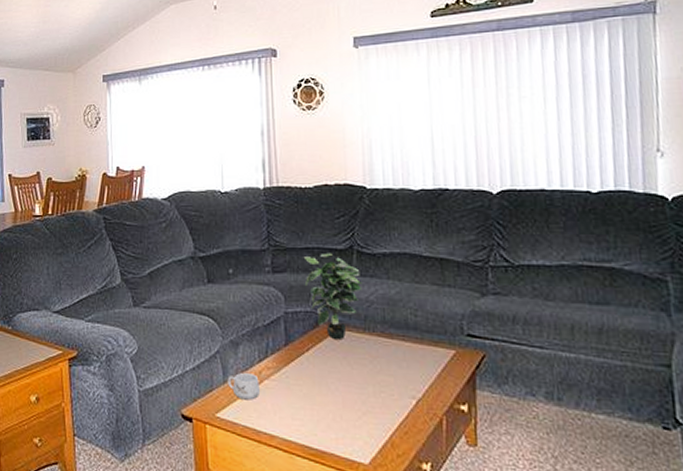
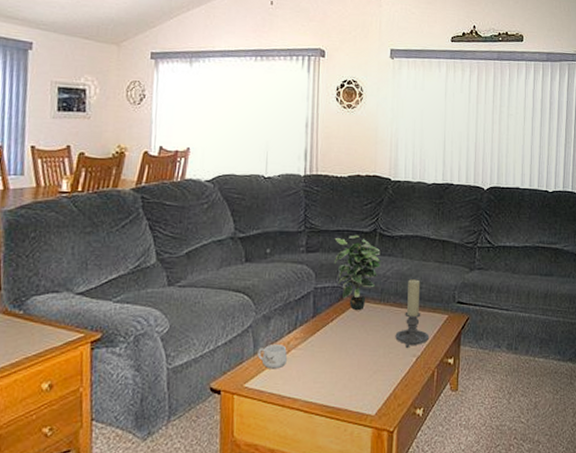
candle holder: none [386,305,433,389] -> present [395,279,430,349]

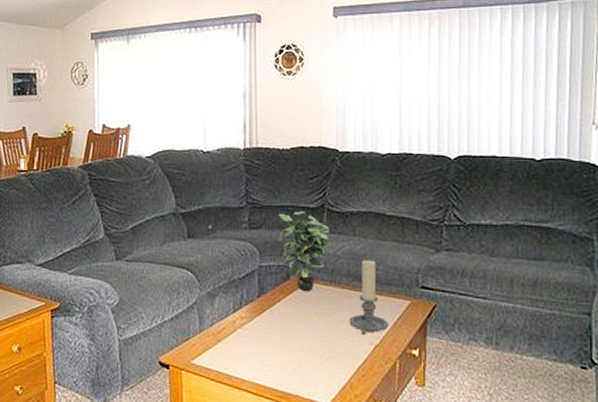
mug: present [257,345,288,369] -> none [203,323,234,348]

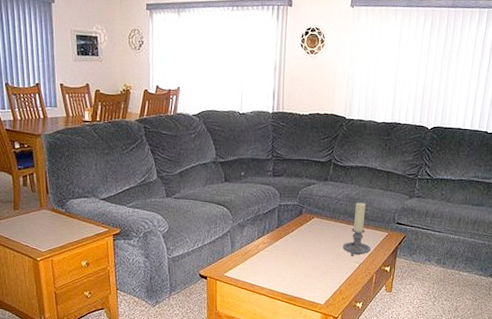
potted plant: present [278,211,331,292] -> none [296,164,335,225]

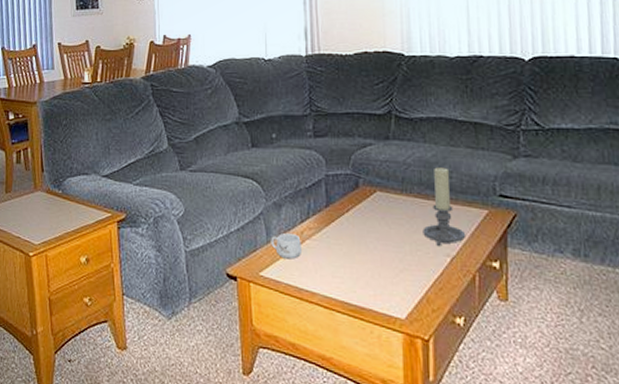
mug: none [234,246,257,264] -> present [271,233,303,259]

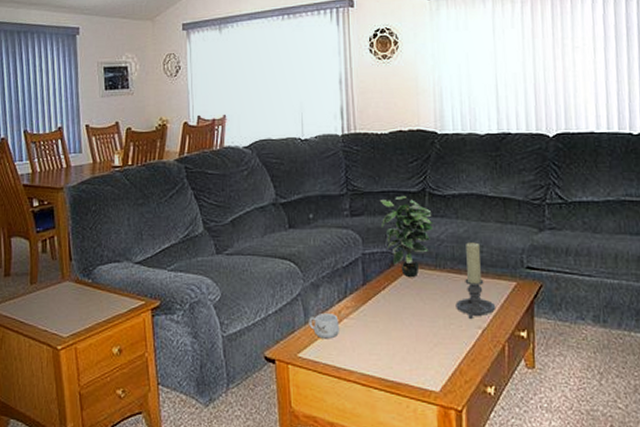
potted plant: none [344,117,400,202] -> present [379,195,434,278]

